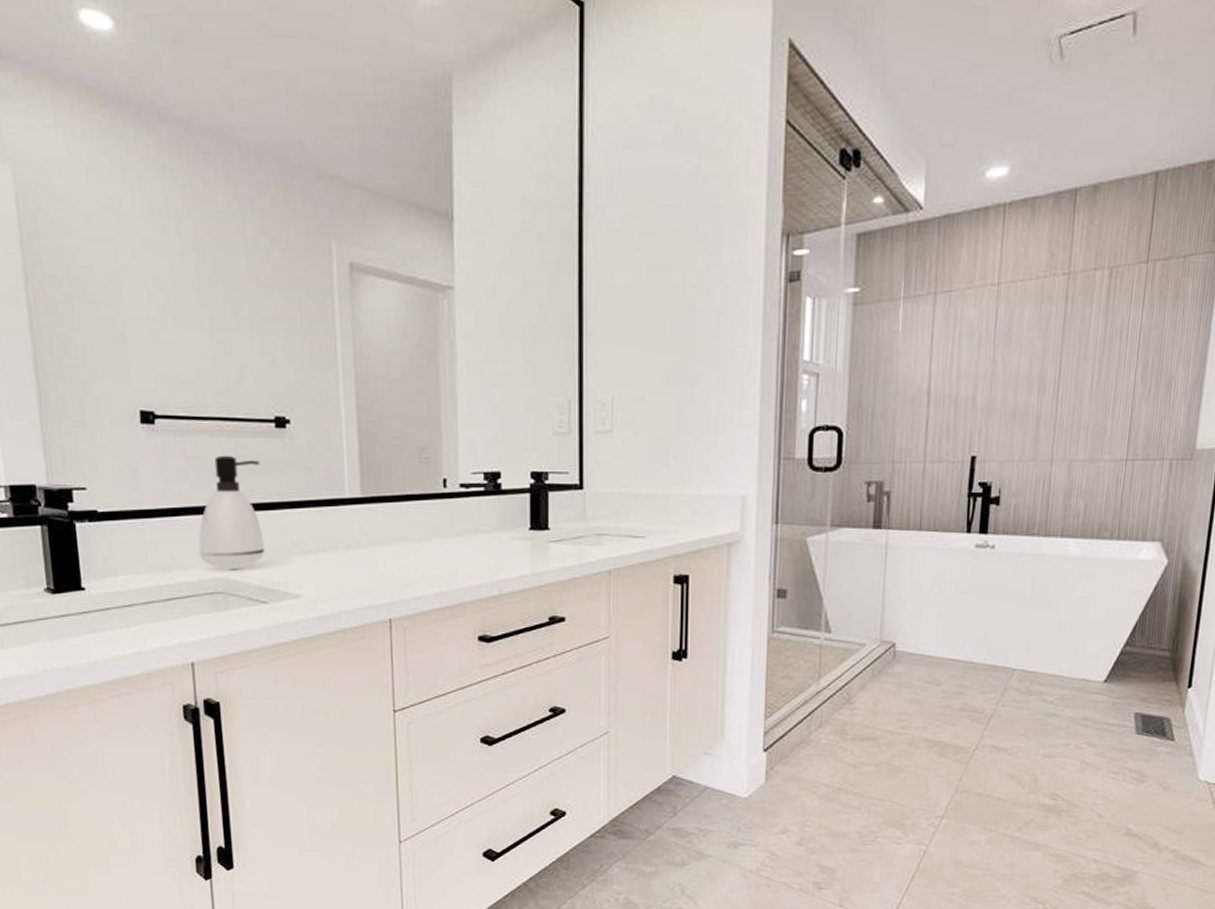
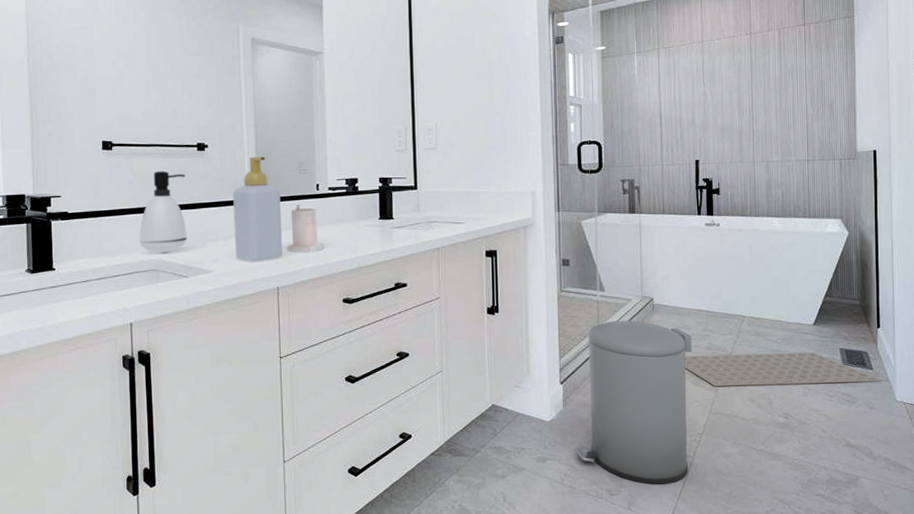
soap bottle: none [326,437,396,584] -> present [233,156,283,262]
candle: none [402,507,454,573] -> present [286,204,324,253]
pedal bin: none [777,671,942,877] -> present [575,320,693,485]
bath mat: none [928,717,1185,759] -> present [684,352,883,387]

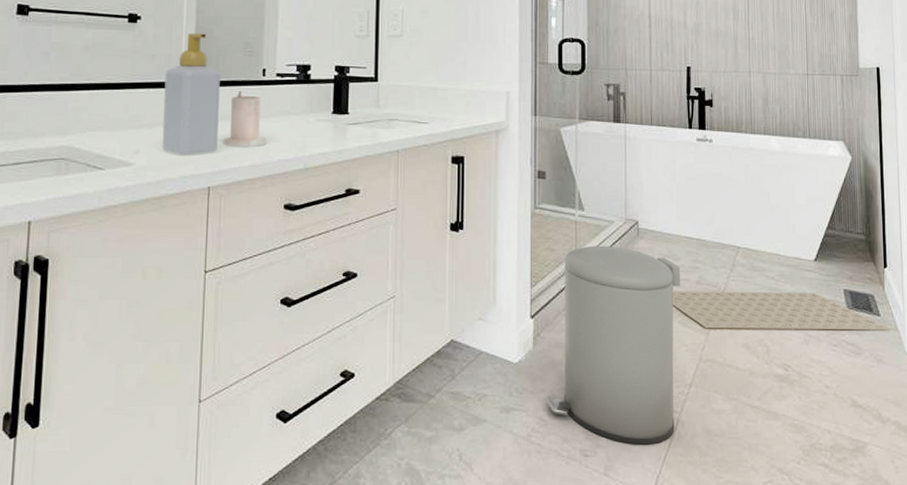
soap dispenser: present [139,170,187,253] -> none [50,42,112,139]

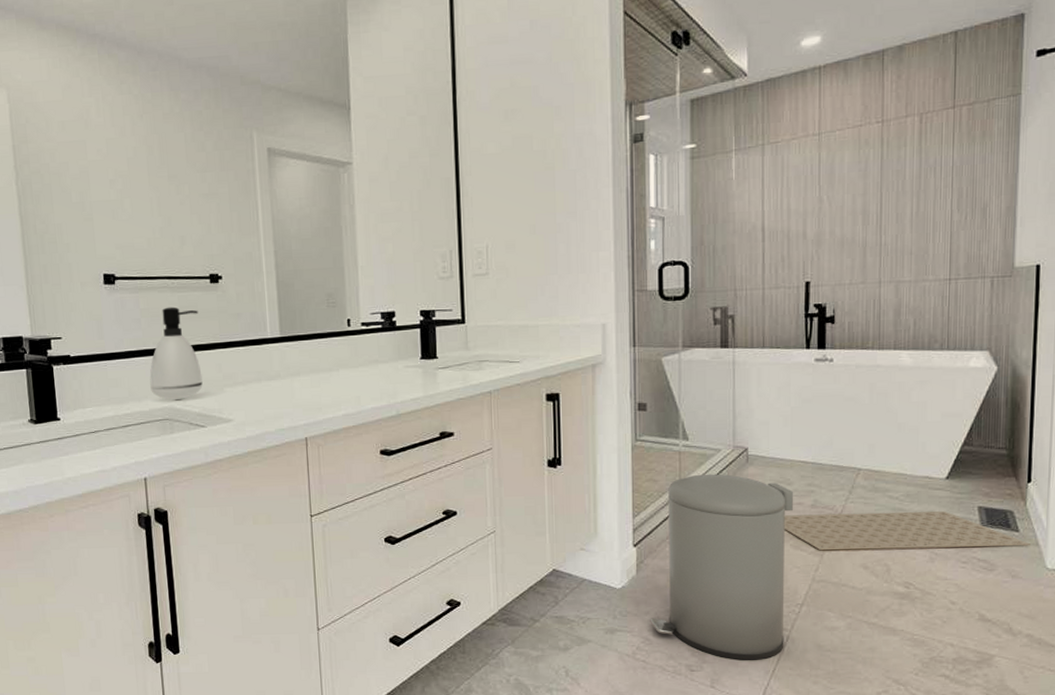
soap dispenser: none [50,42,112,139] -> present [149,306,203,400]
soap bottle: present [162,33,220,156] -> none [252,288,311,409]
candle: present [223,91,267,148] -> none [315,343,358,399]

